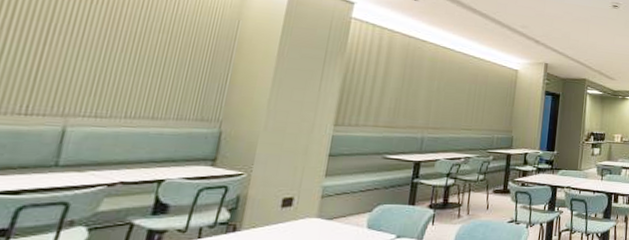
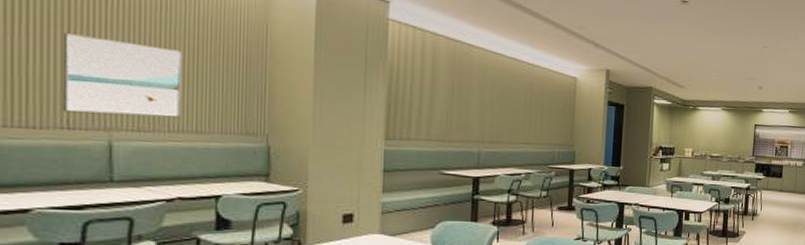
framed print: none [24,26,154,105] -> present [62,33,182,118]

